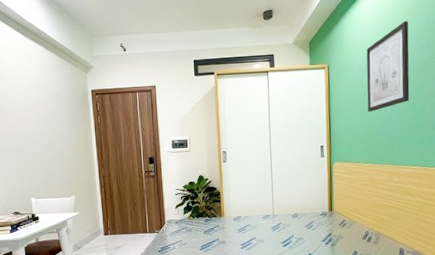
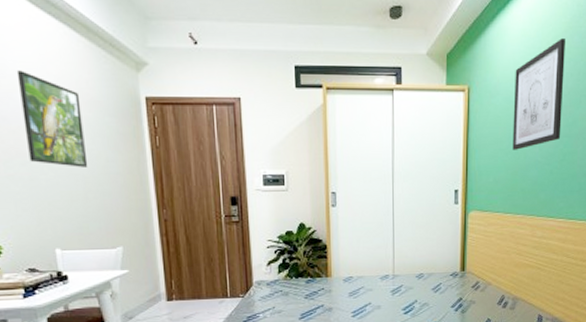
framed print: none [11,78,54,141] -> present [16,70,88,167]

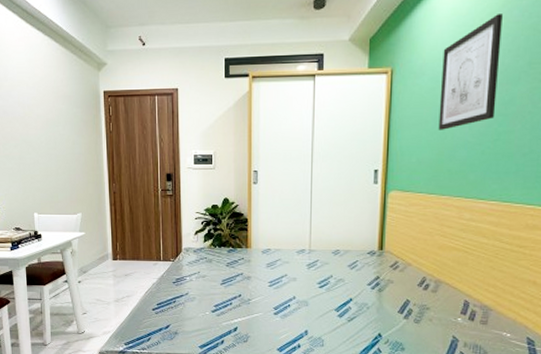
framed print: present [16,70,88,167] -> none [14,74,60,149]

